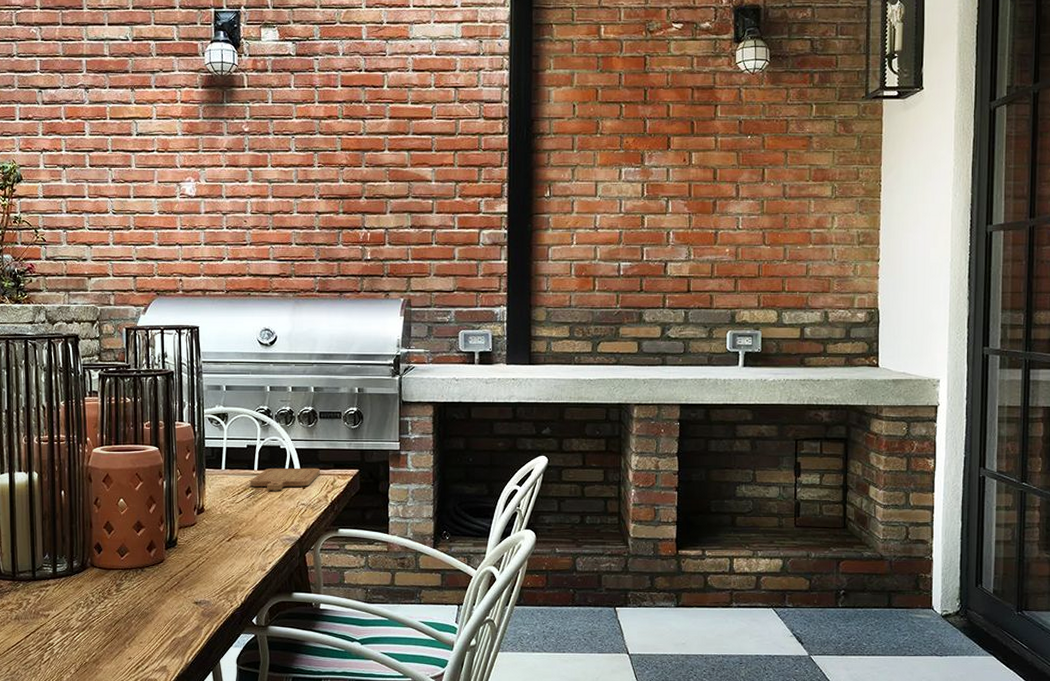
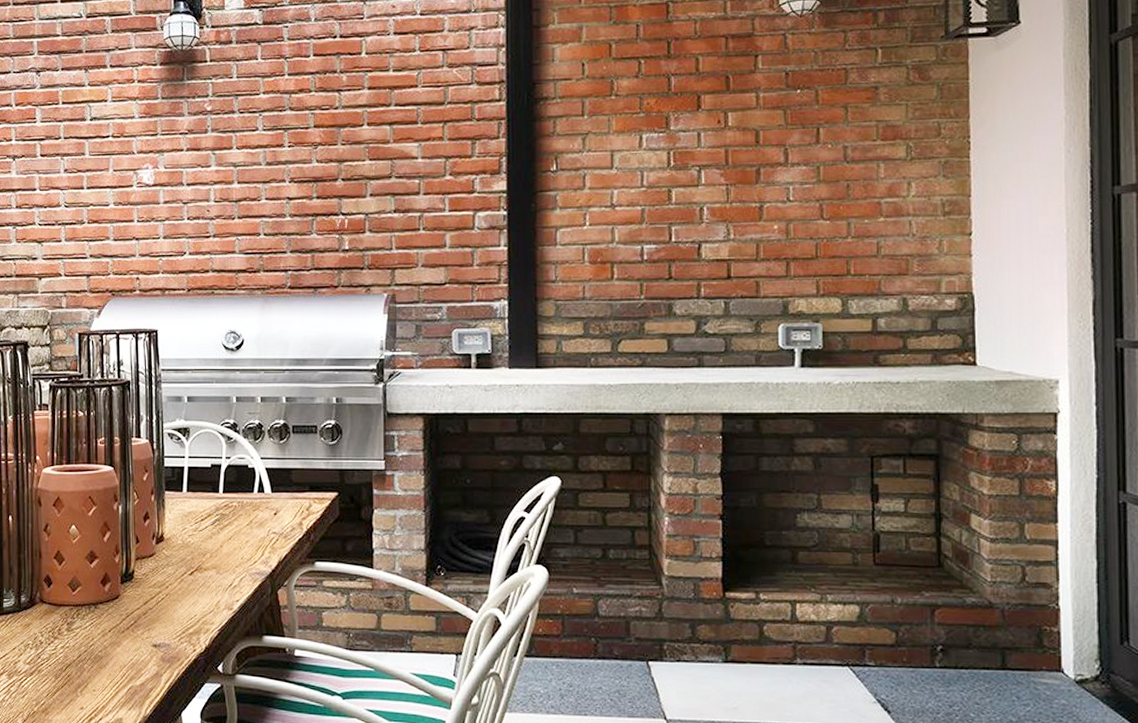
chopping board: present [250,468,320,491] -> none [215,490,293,517]

